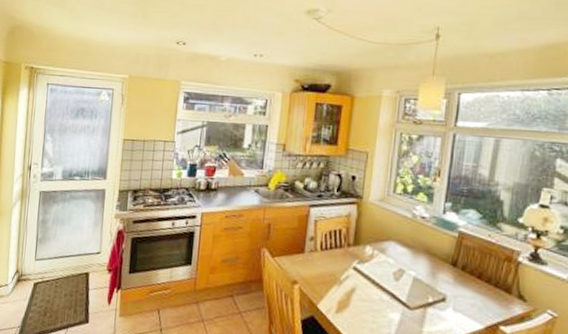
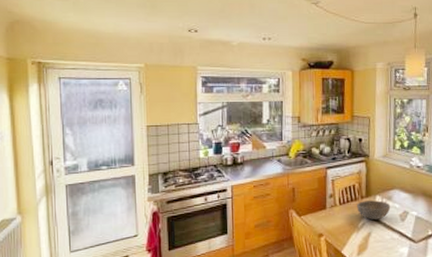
bowl: none [341,249,383,274] -> present [357,200,391,220]

